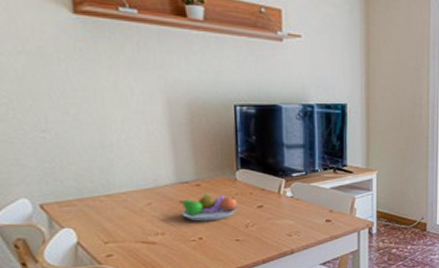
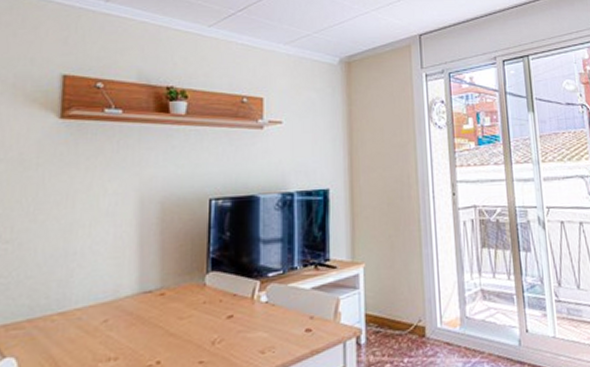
fruit bowl: present [179,192,239,222] -> none [139,302,205,341]

